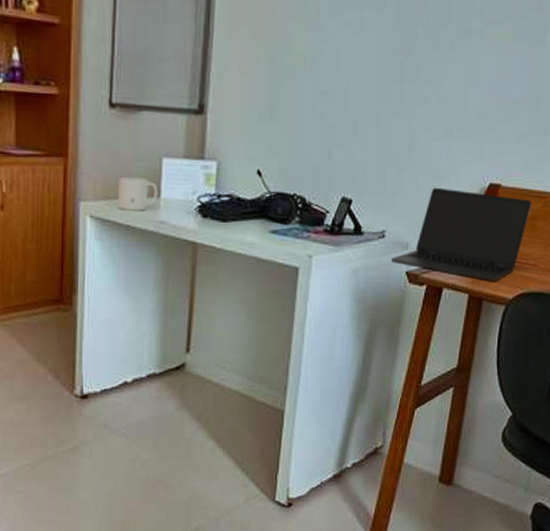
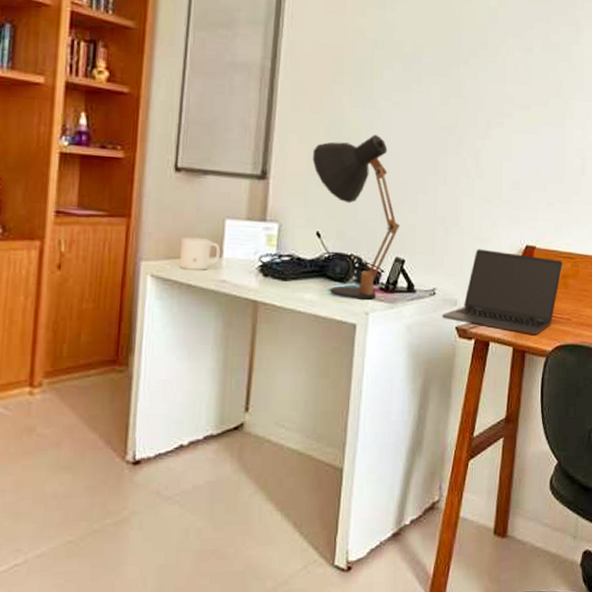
desk lamp: none [252,61,348,242] -> present [312,135,401,300]

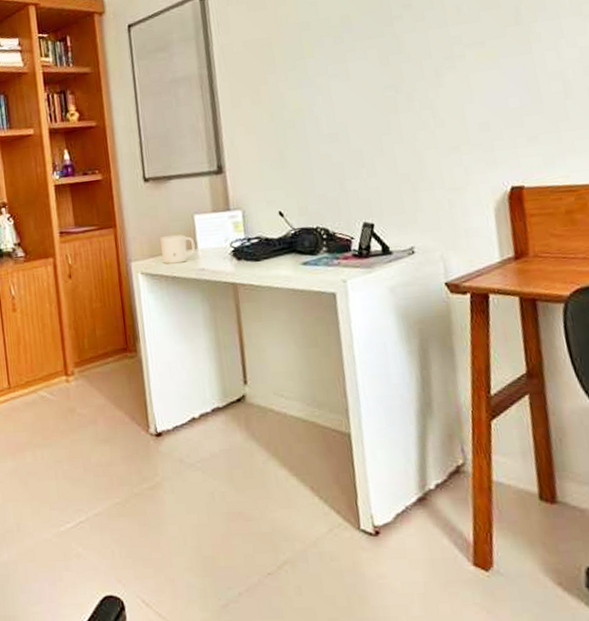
desk lamp: present [312,135,401,300] -> none [260,110,362,270]
laptop: present [442,248,563,336] -> none [427,195,564,282]

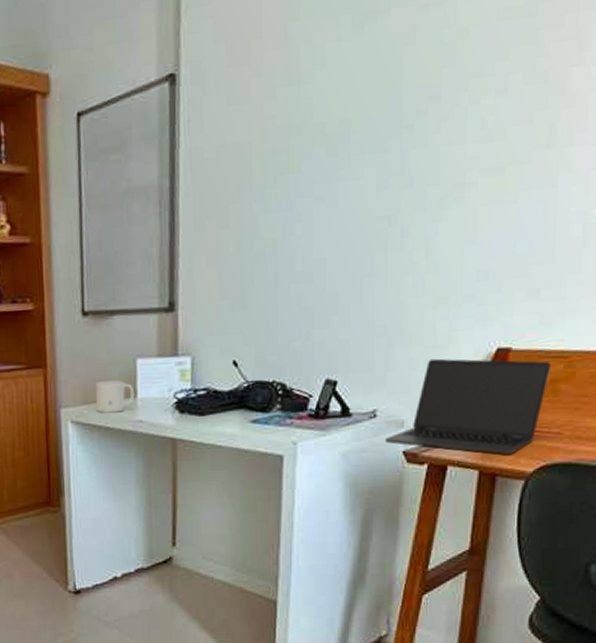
laptop: none [427,195,564,282] -> present [386,358,552,456]

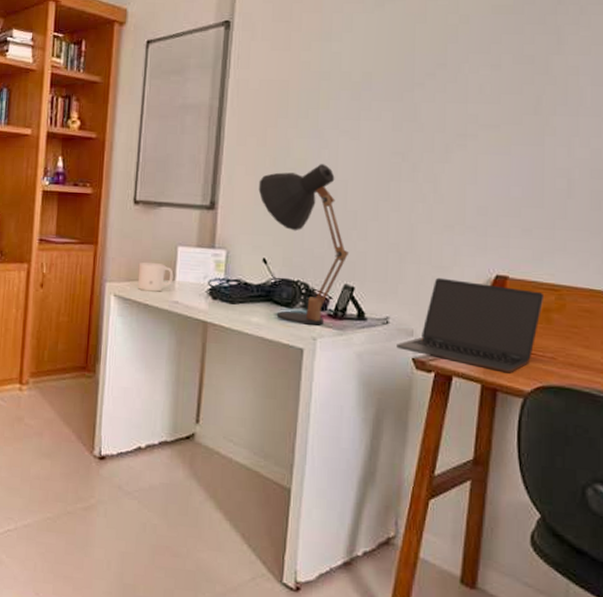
desk lamp: none [223,241,330,430] -> present [258,164,350,325]

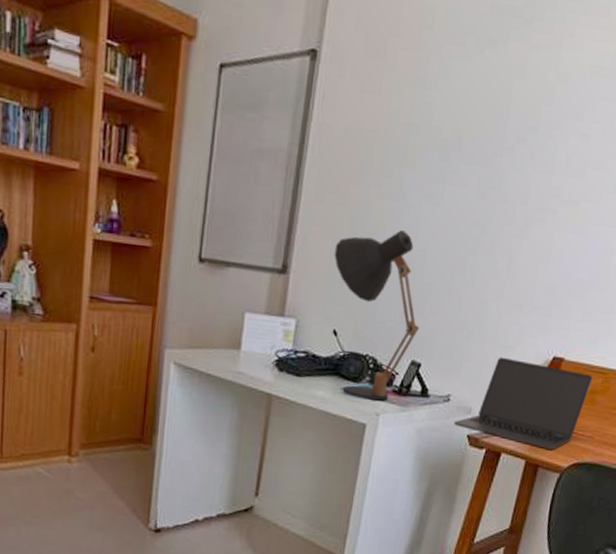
mug: present [137,261,174,292] -> none [200,328,240,361]

